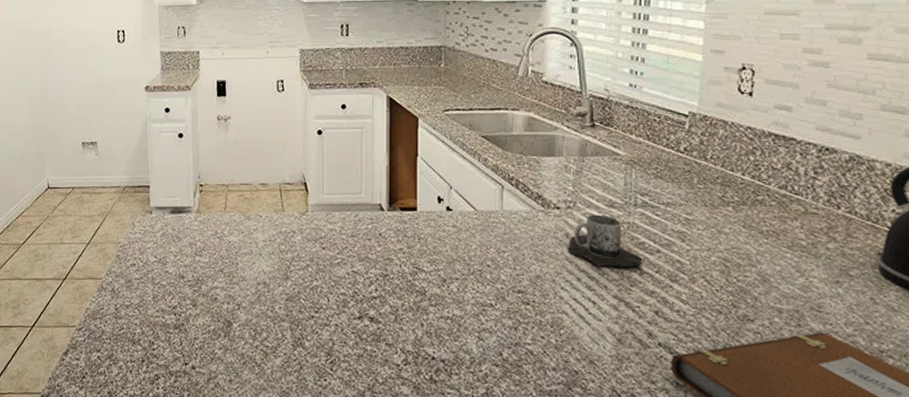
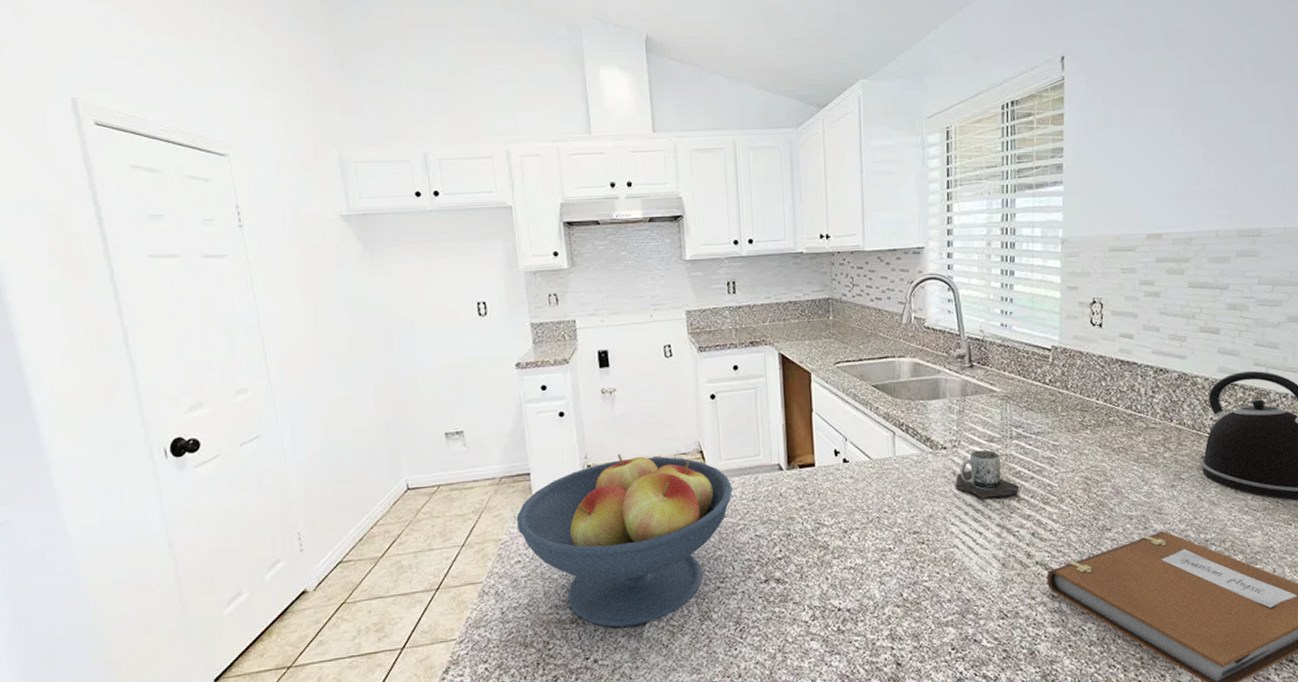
fruit bowl: none [134,177,332,341] -> present [516,453,732,628]

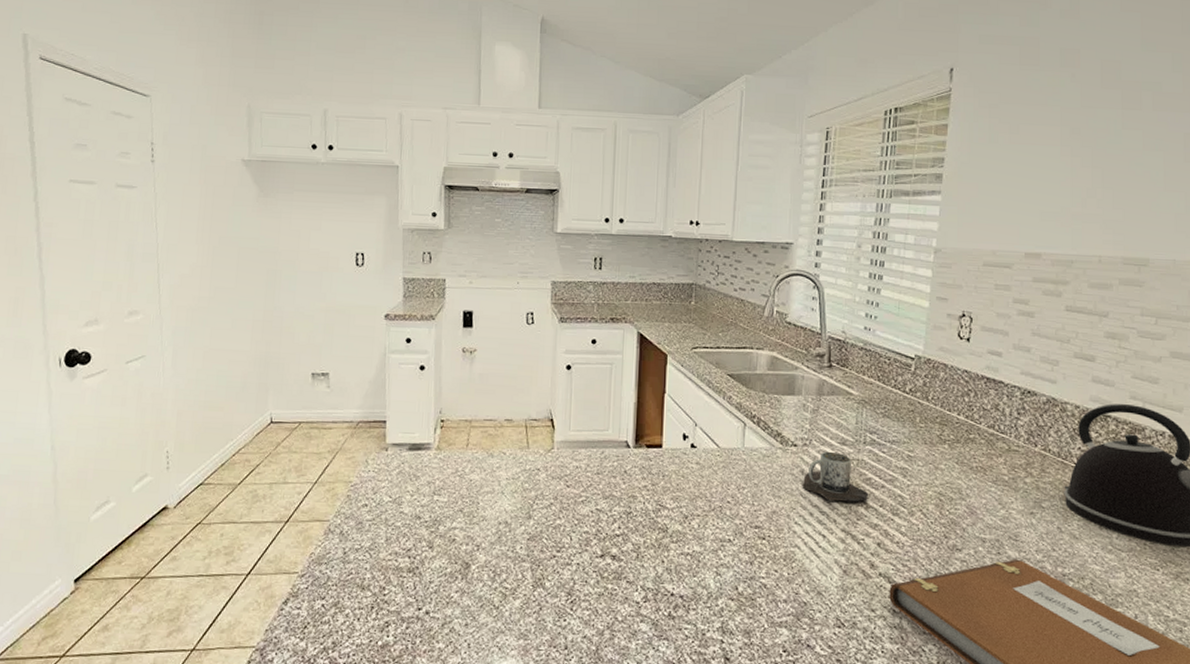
fruit bowl: present [516,453,732,628] -> none [367,412,578,584]

